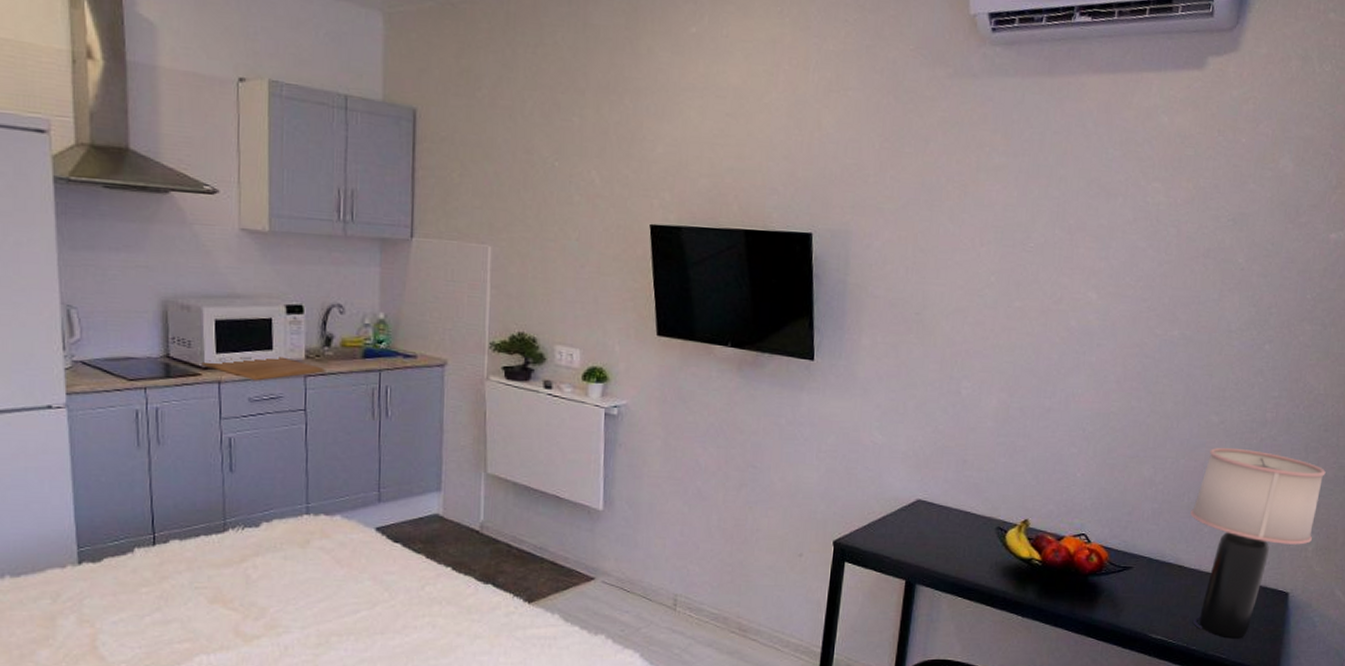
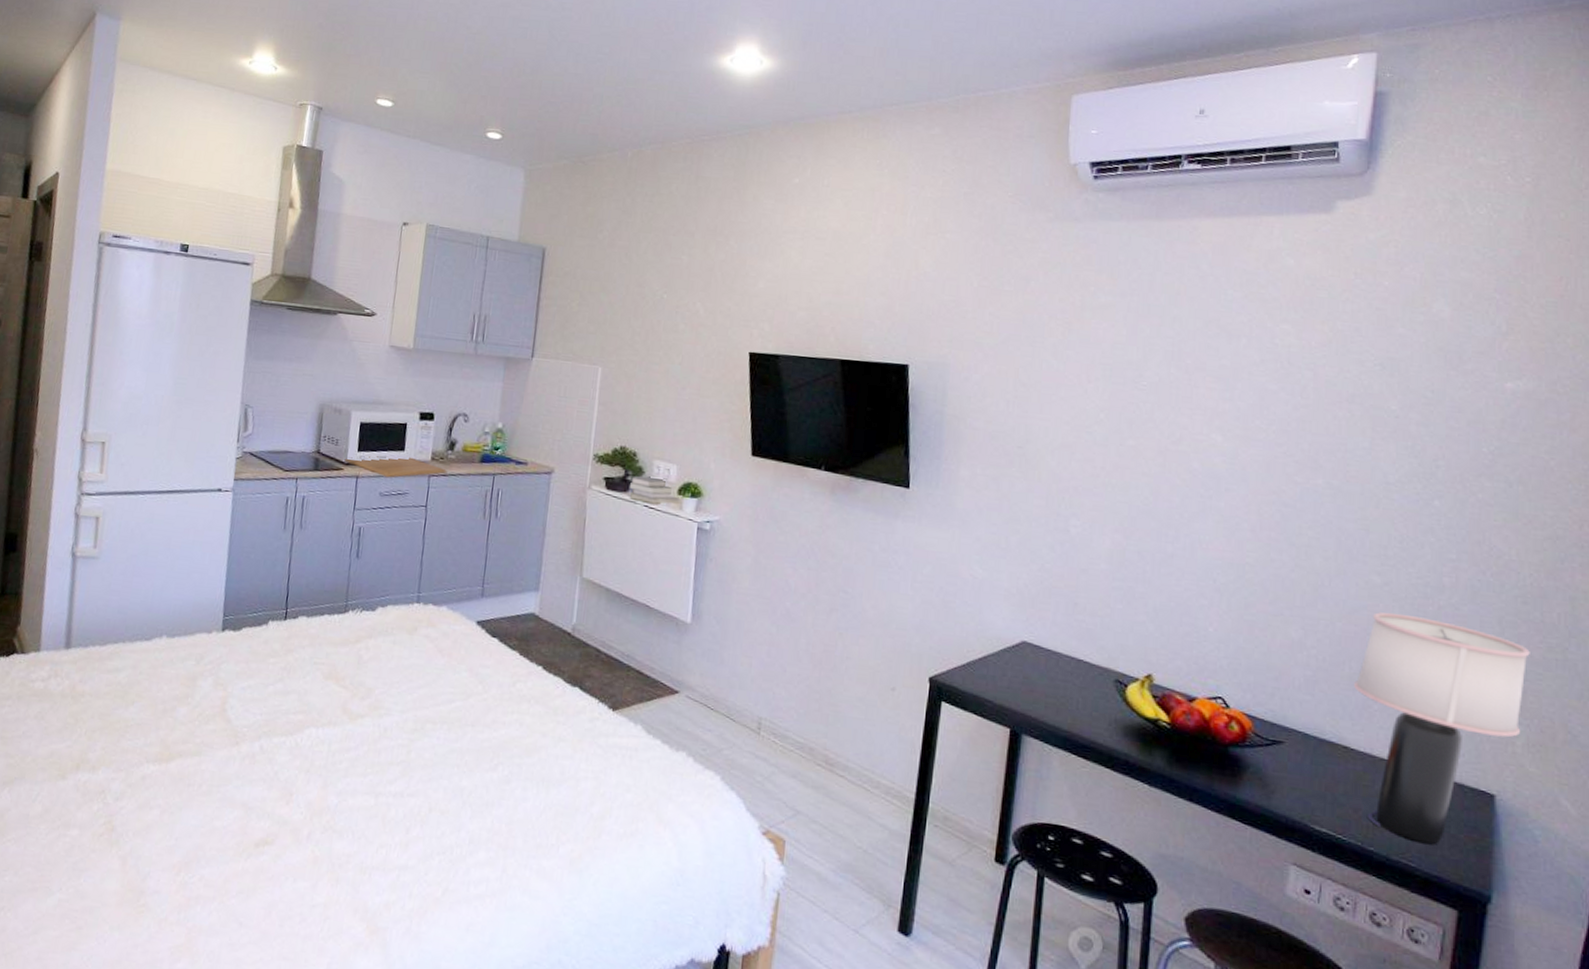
books: none [530,363,589,393] -> present [629,476,683,505]

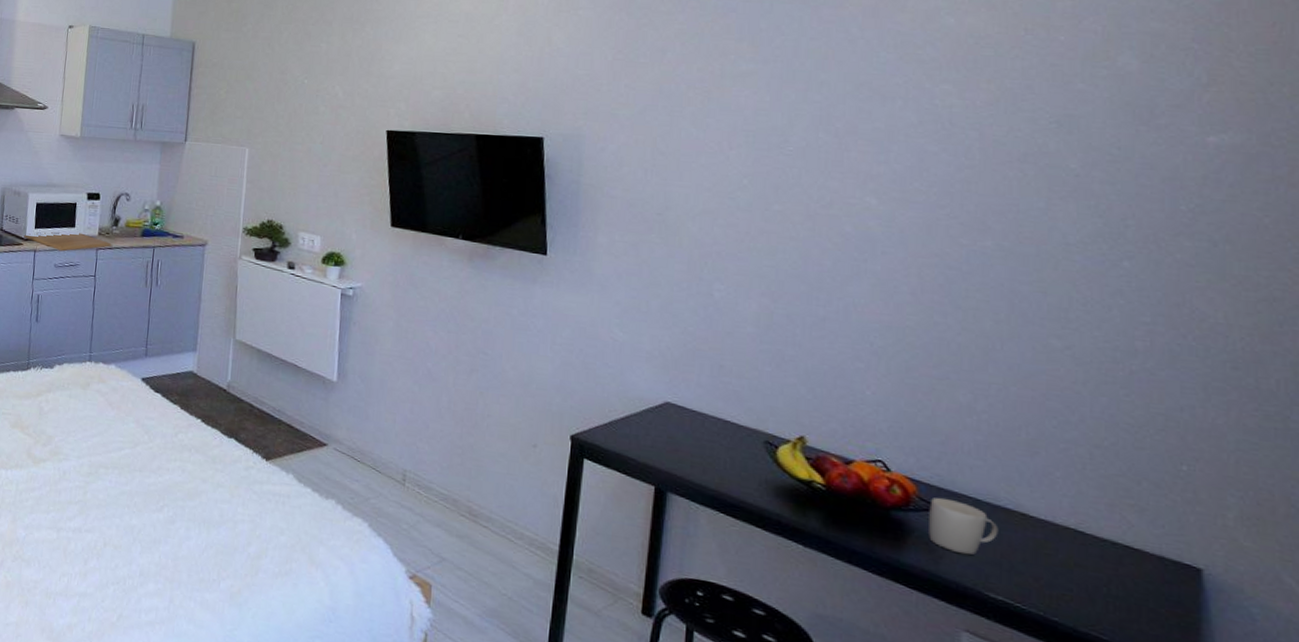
books: present [629,476,683,505] -> none [276,247,327,273]
mug: none [1262,732,1324,790] -> present [929,497,999,556]
table lamp: present [1354,612,1530,845] -> none [1032,377,1243,618]

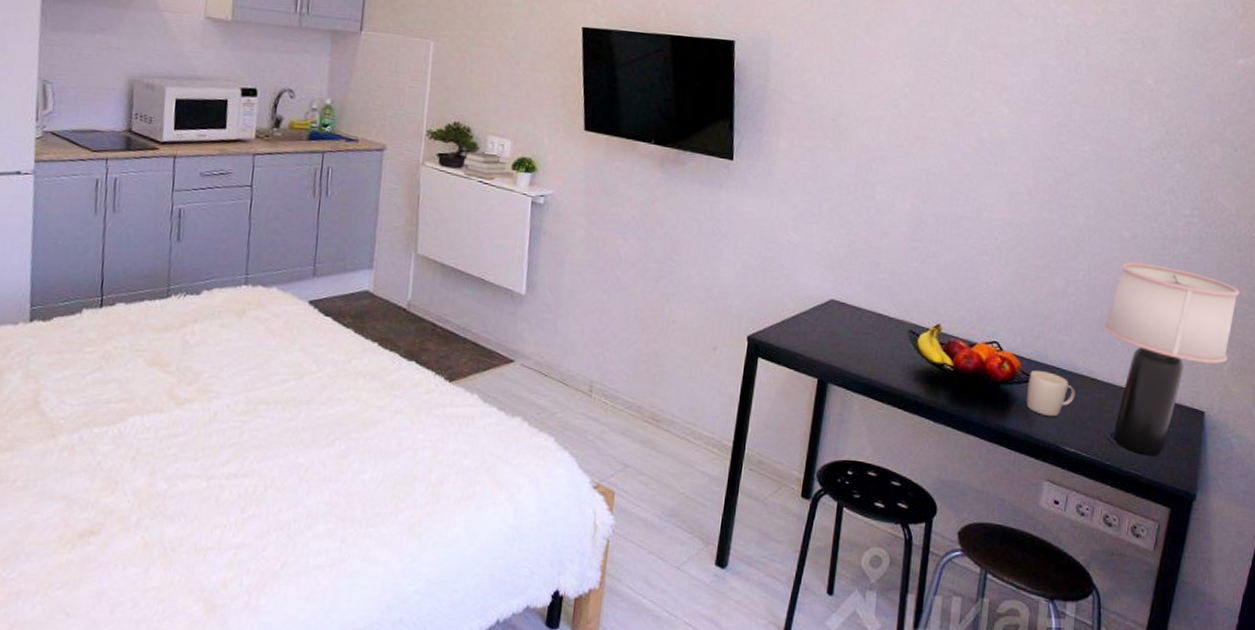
chopping board: present [23,232,113,252] -> none [159,134,274,158]
books: none [276,247,327,273] -> present [463,151,518,180]
table lamp: none [1032,377,1243,618] -> present [1103,262,1240,456]

